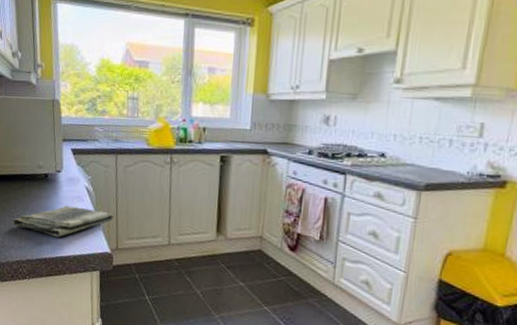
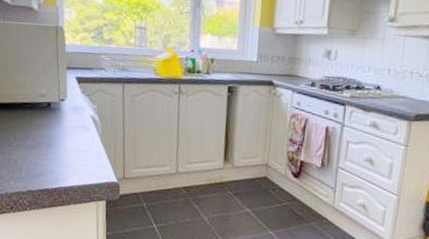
dish towel: present [12,205,113,237] -> none [11,135,120,167]

